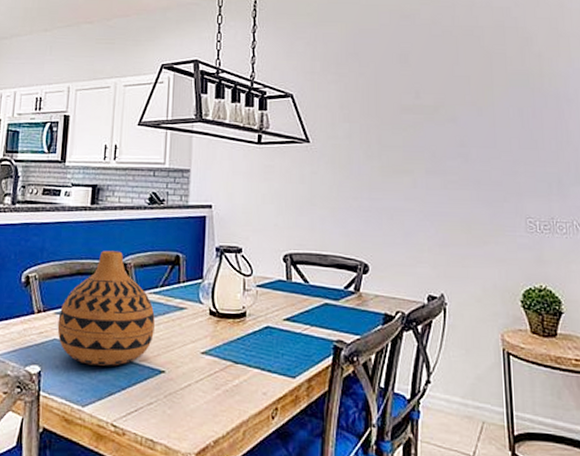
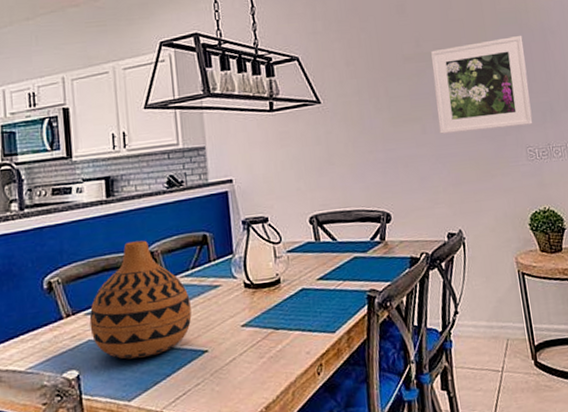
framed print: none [430,99,537,194] -> present [431,35,533,134]

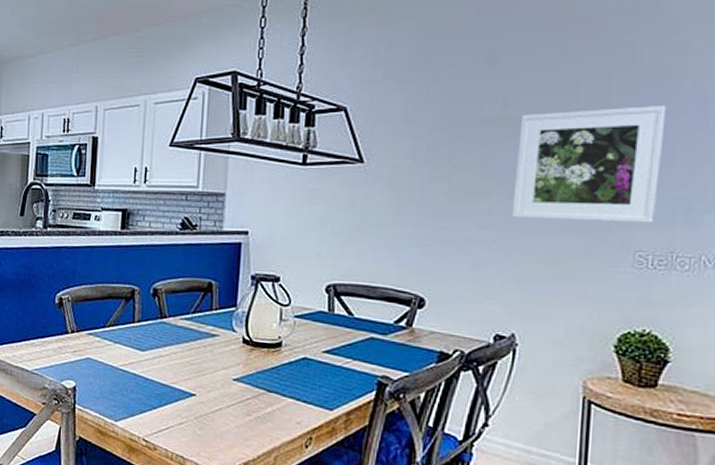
vase: present [89,240,192,359] -> none [90,275,186,387]

